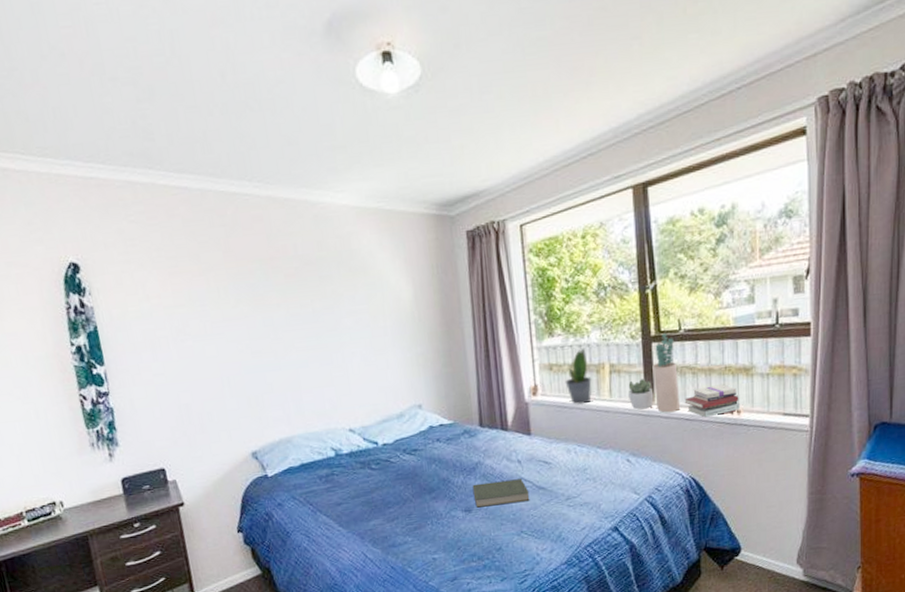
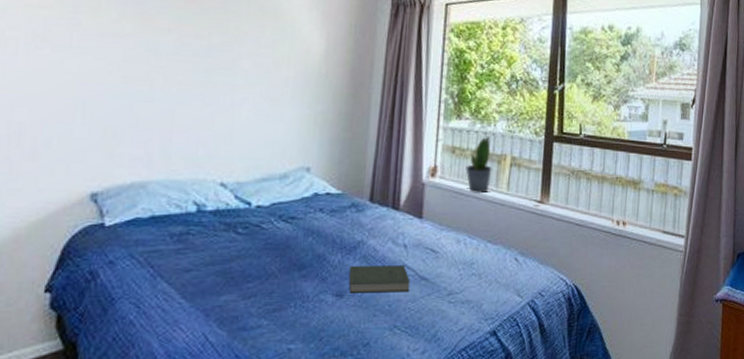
succulent plant: present [628,379,654,410] -> none [525,176,549,208]
vase: present [652,329,681,414] -> none [550,131,574,215]
books: present [684,384,741,418] -> none [576,194,627,225]

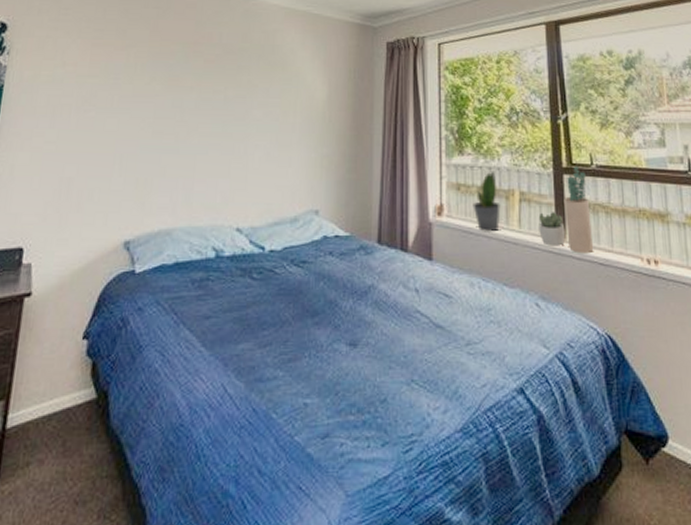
book: present [348,265,410,293] -> none [361,312,425,342]
succulent plant: none [525,176,549,208] -> present [538,212,566,246]
vase: none [550,131,574,215] -> present [564,162,594,254]

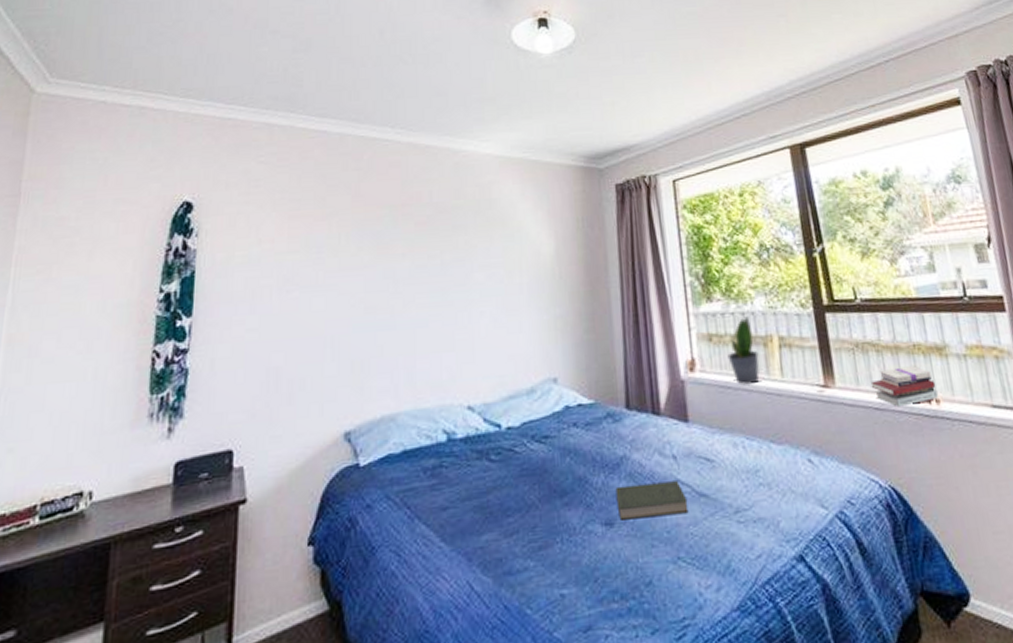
book: none [361,312,425,342] -> present [615,481,689,520]
succulent plant: present [538,212,566,246] -> none [802,356,834,394]
vase: present [564,162,594,254] -> none [828,298,867,400]
books: none [598,229,658,264] -> present [870,366,939,407]

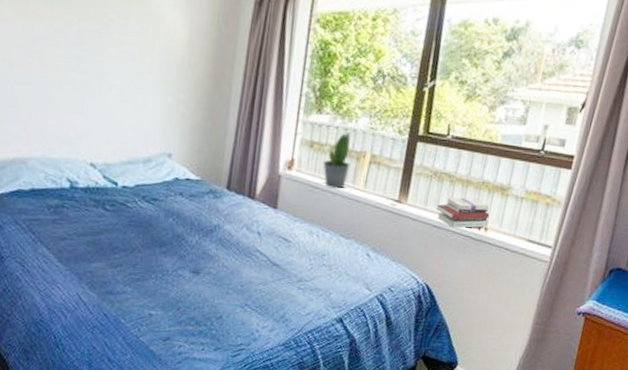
book: present [615,481,689,520] -> none [205,247,263,276]

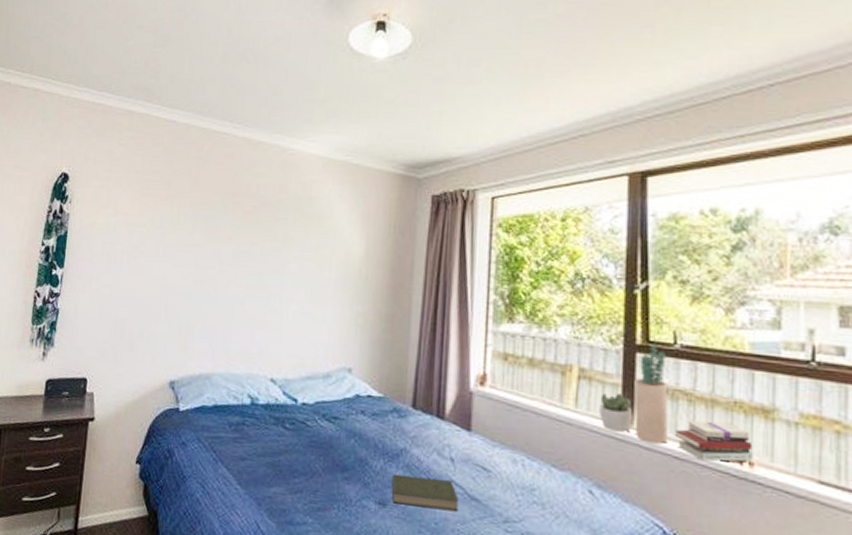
book: none [205,247,263,276] -> present [391,473,459,512]
potted plant: present [323,132,351,190] -> none [521,342,554,410]
succulent plant: none [382,175,409,207] -> present [599,392,633,433]
vase: none [408,131,440,216] -> present [634,340,669,445]

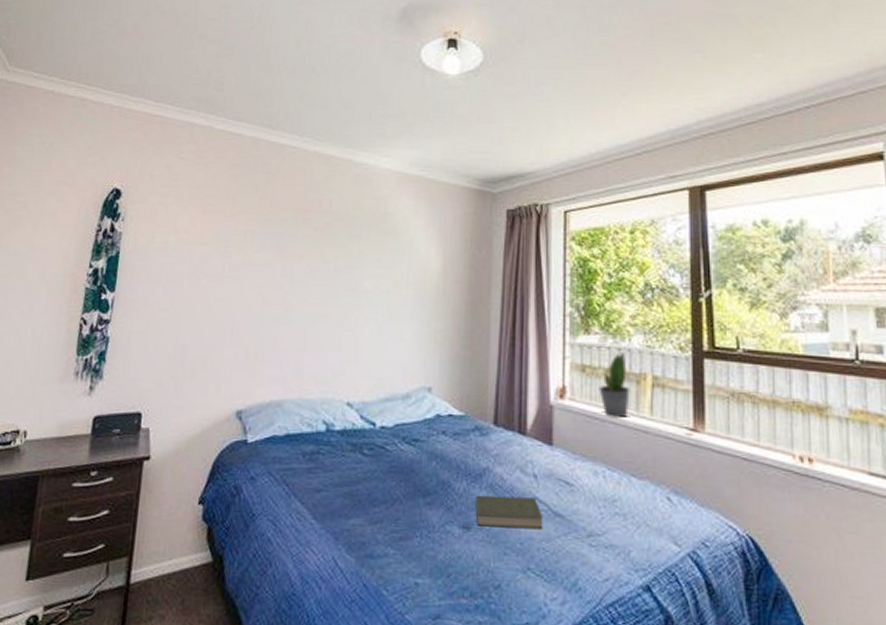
potted plant: none [521,342,554,410] -> present [599,352,630,420]
succulent plant: present [599,392,633,433] -> none [673,399,704,437]
vase: present [634,340,669,445] -> none [703,345,737,447]
books: present [674,421,754,464] -> none [742,421,813,461]

